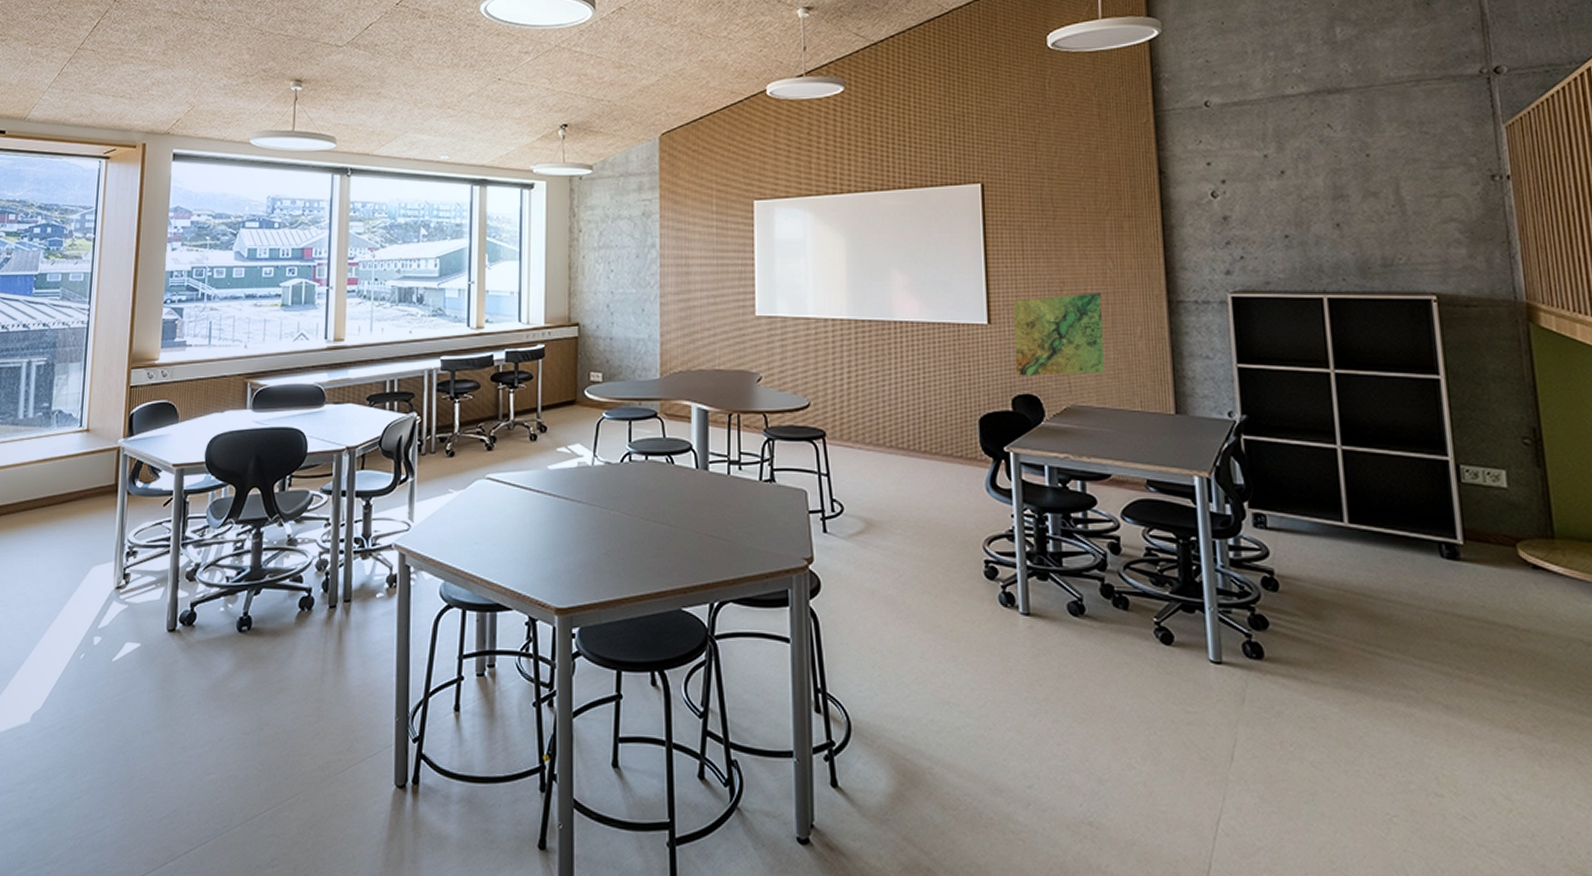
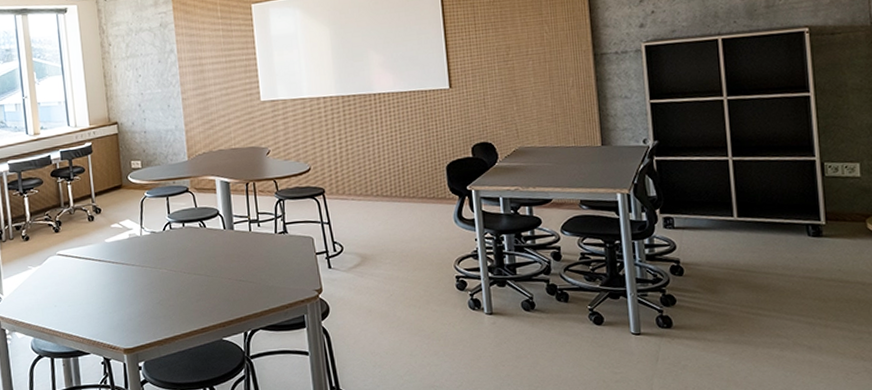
map: present [1013,293,1105,376] -> none [469,53,545,129]

